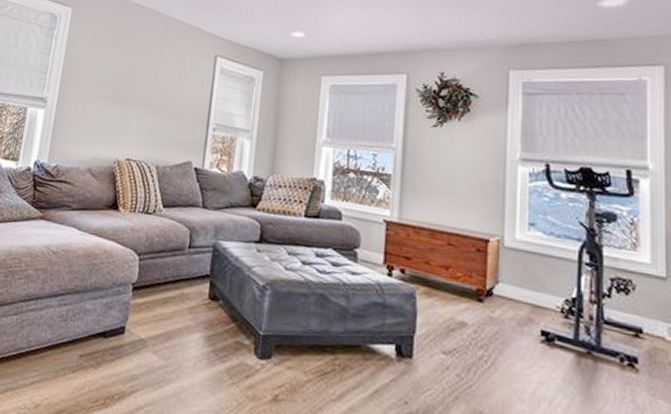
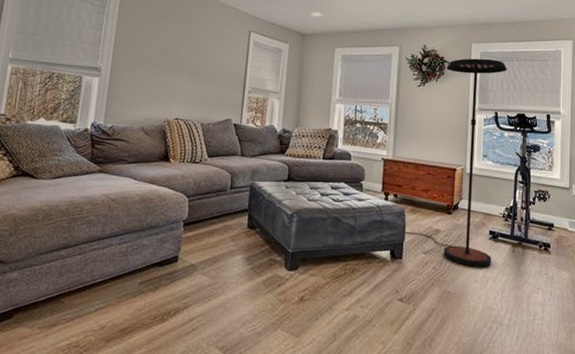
floor lamp: none [413,90,563,383] -> present [403,58,507,267]

